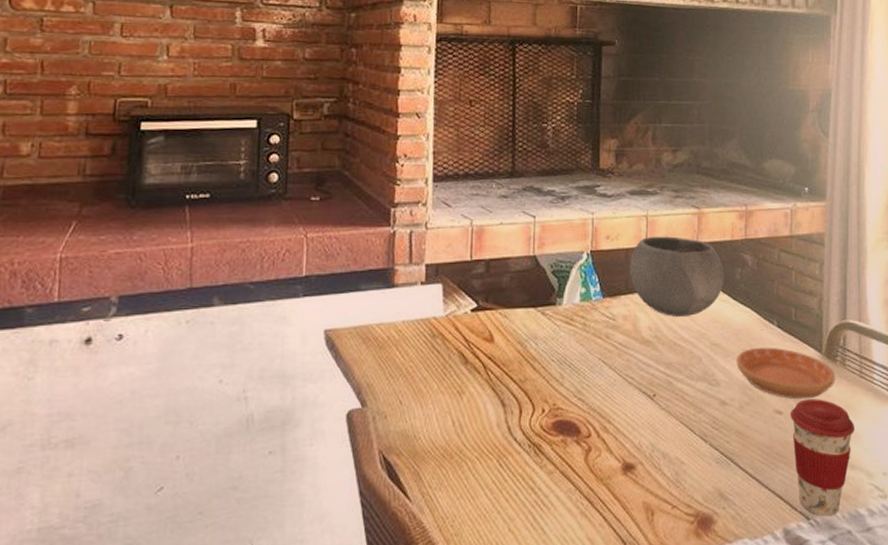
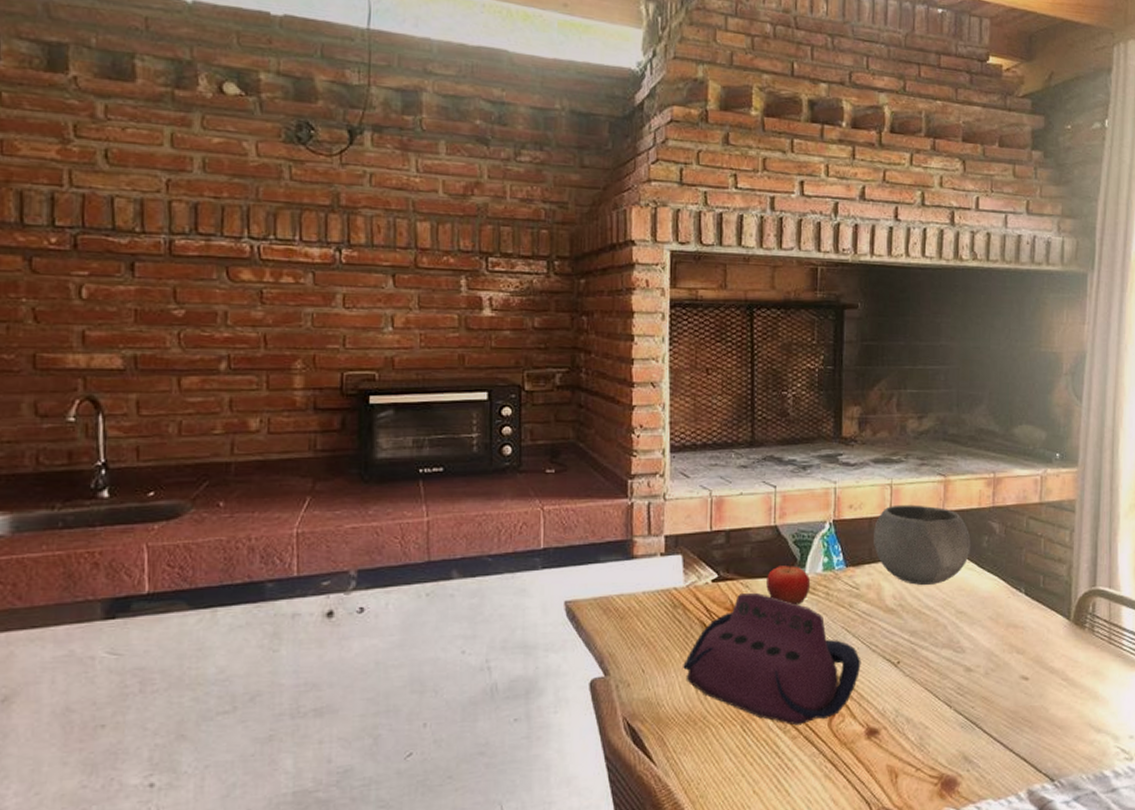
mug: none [440,324,618,460] -> present [683,593,861,726]
fruit: none [525,293,568,336] -> present [766,563,811,606]
saucer: present [737,347,836,399] -> none [982,614,1084,666]
coffee cup: present [790,399,854,517] -> none [1036,665,1102,778]

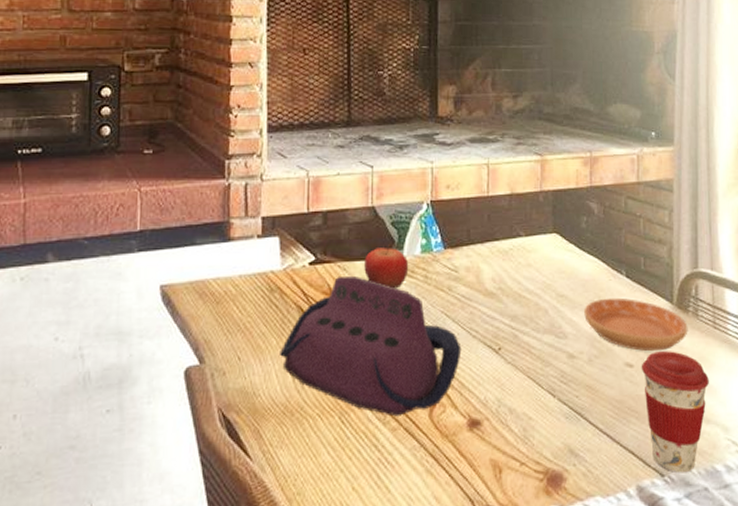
bowl: present [874,505,971,585] -> none [472,185,569,267]
saucer: none [982,614,1084,666] -> present [584,297,688,352]
coffee cup: none [1036,665,1102,778] -> present [641,351,709,473]

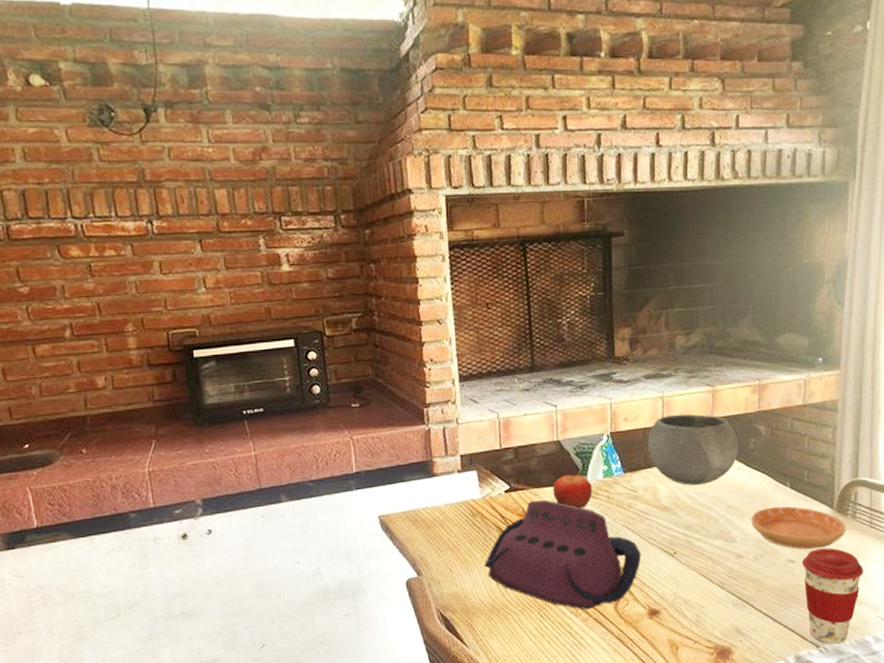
bowl: none [472,185,569,267] -> present [648,414,738,485]

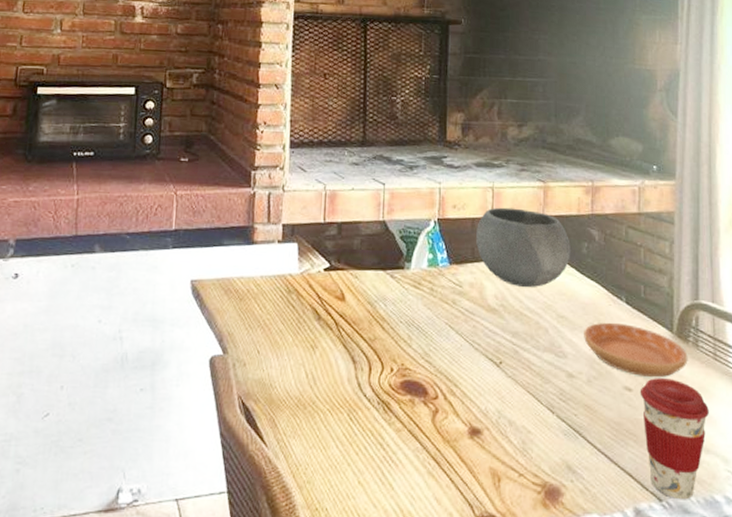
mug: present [484,500,642,610] -> none [295,284,464,419]
fruit: present [553,472,593,509] -> none [374,257,416,299]

